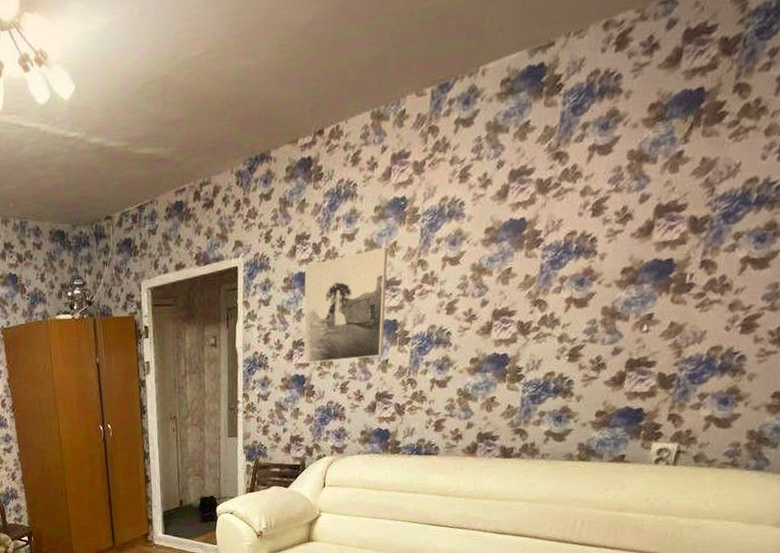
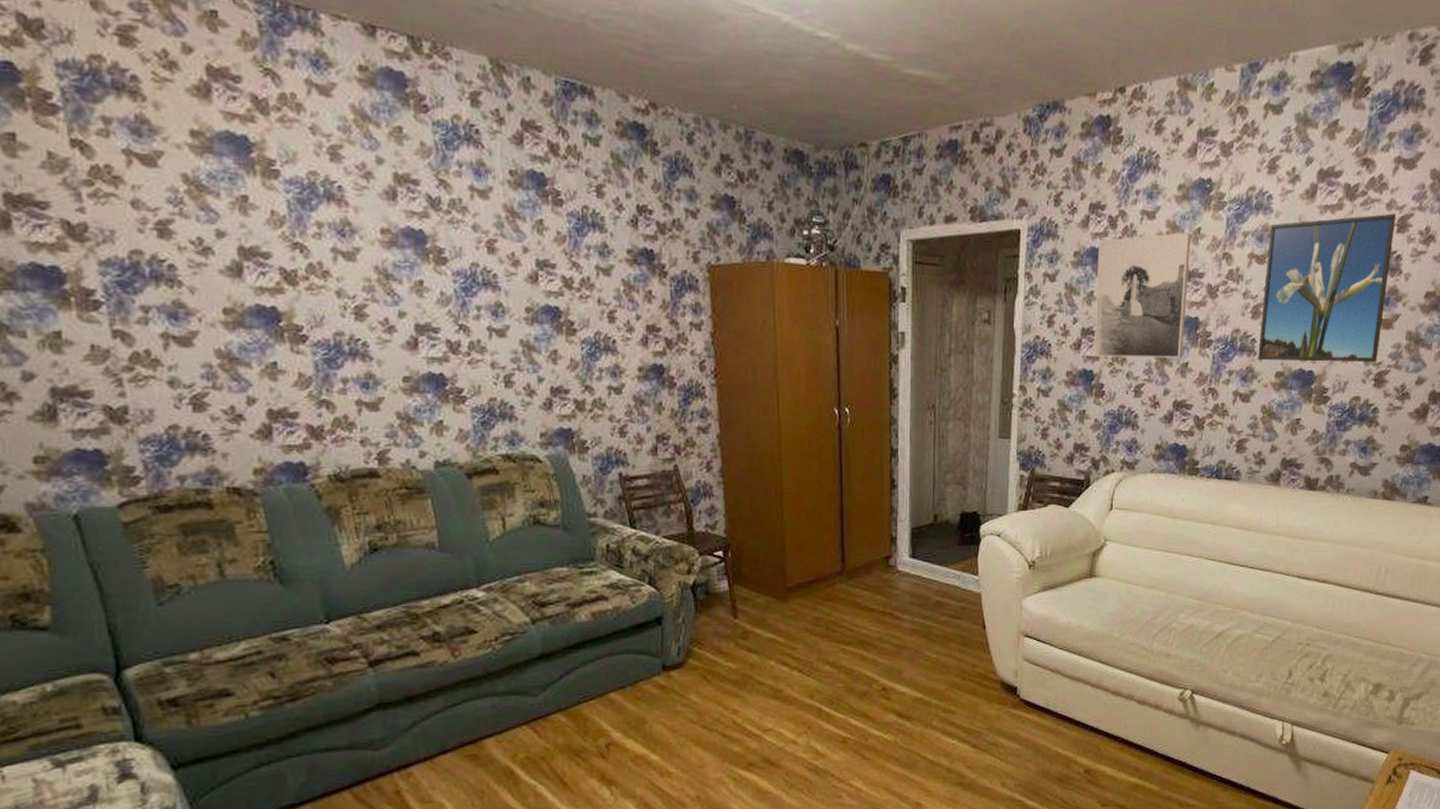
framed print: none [453,199,591,350] -> present [1258,213,1396,362]

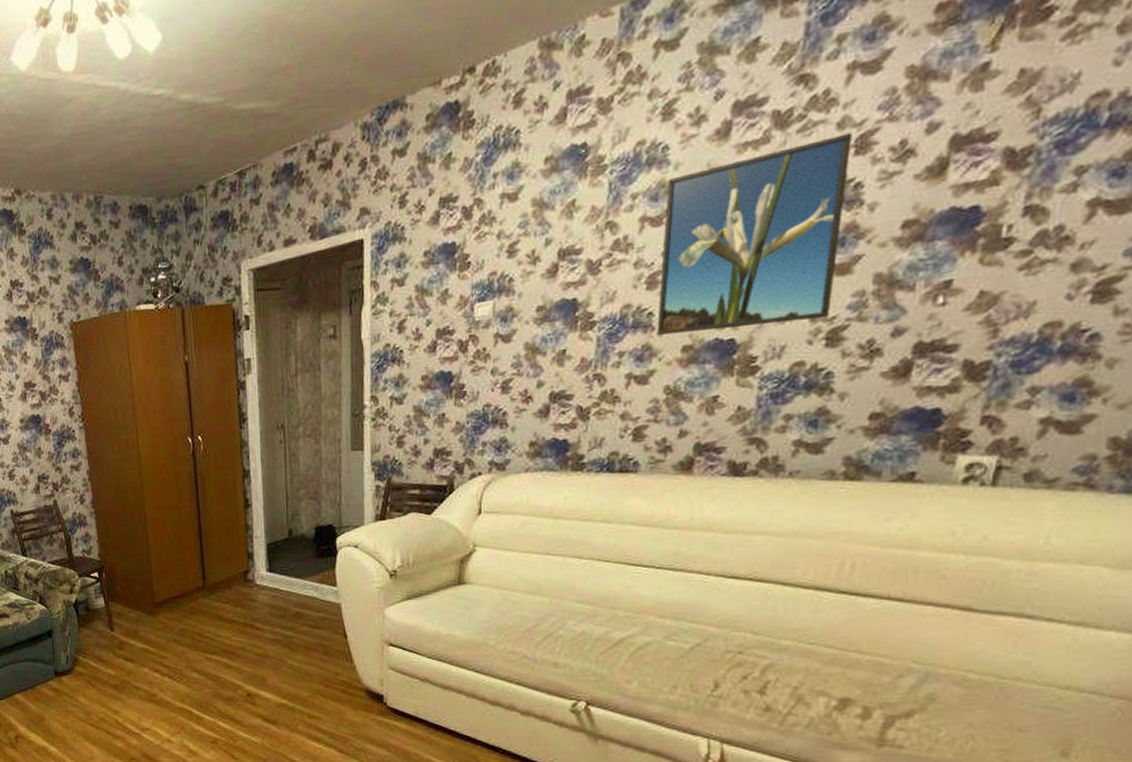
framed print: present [1093,232,1191,358] -> none [450,207,564,357]

